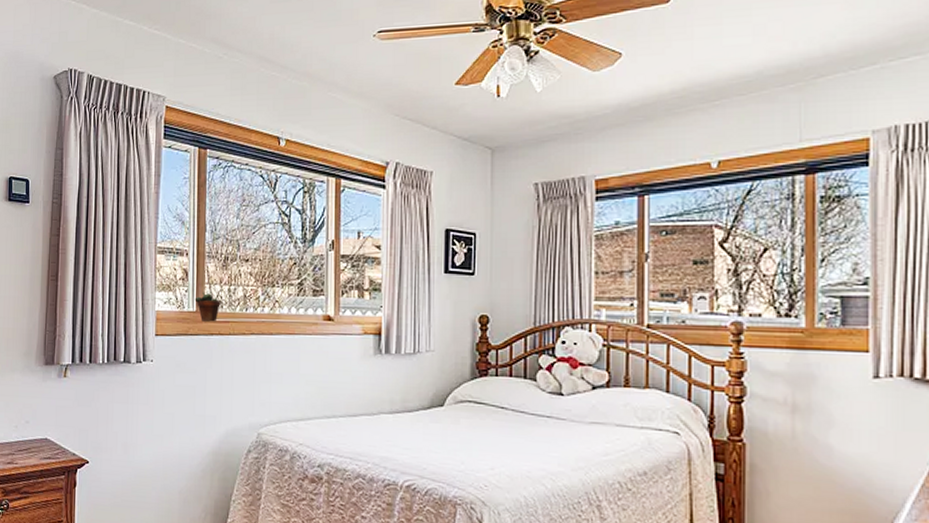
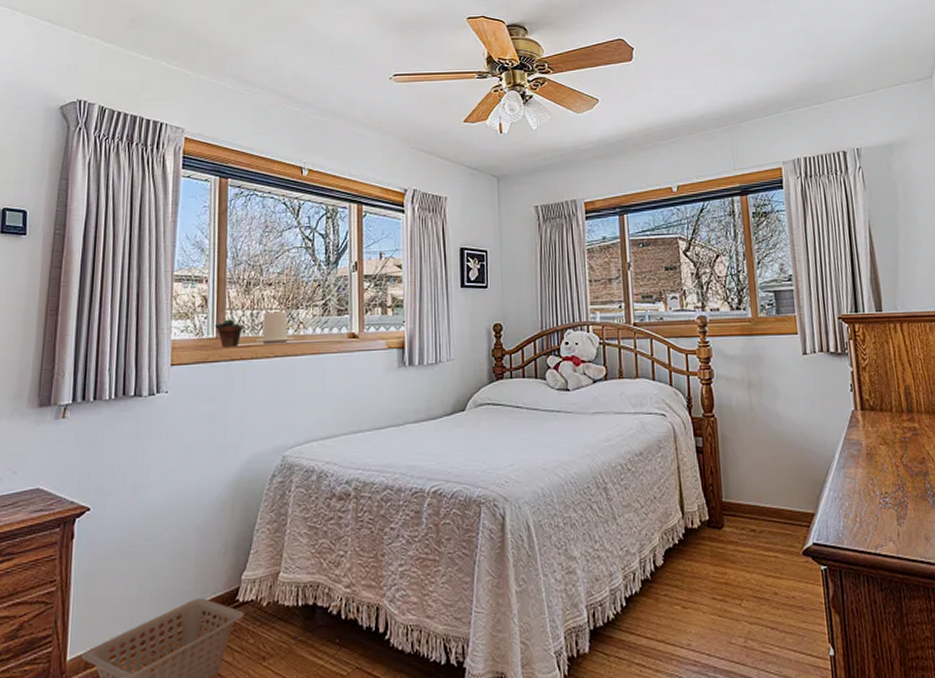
candle: none [232,288,270,322] -> present [255,311,295,345]

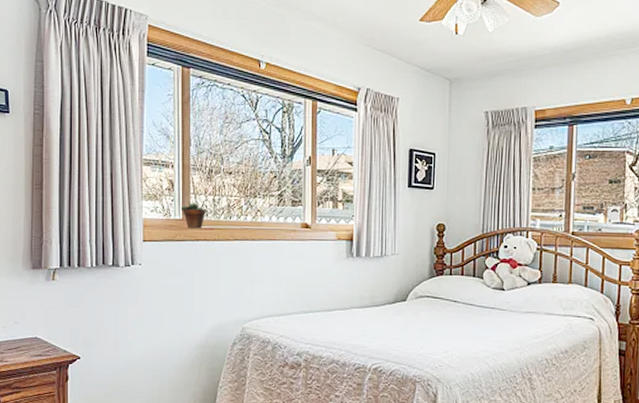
candle: present [255,311,295,345] -> none [217,198,253,229]

